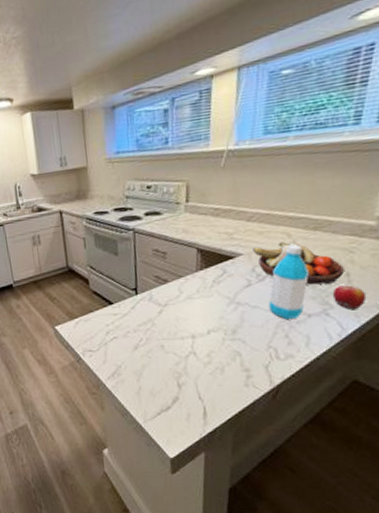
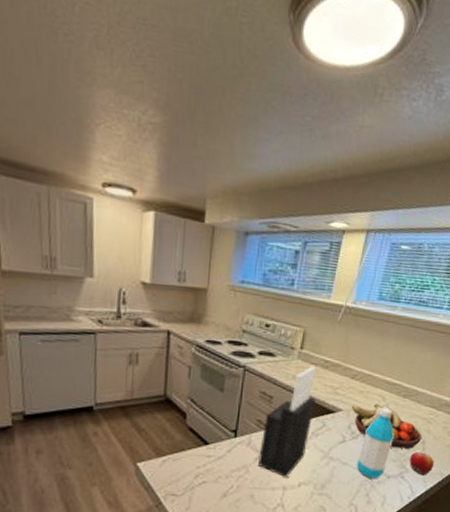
knife block: none [162,216,212,328] -> present [258,366,317,479]

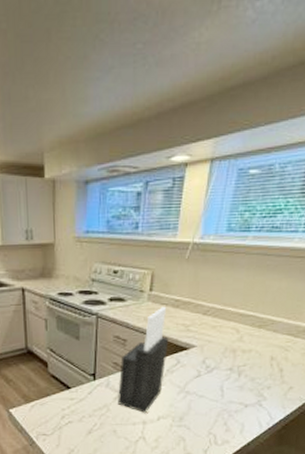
fruit bowl: present [352,404,421,449] -> none [205,337,279,378]
water bottle: present [356,408,395,480] -> none [213,340,251,409]
apple: present [409,452,435,476] -> none [266,379,294,402]

